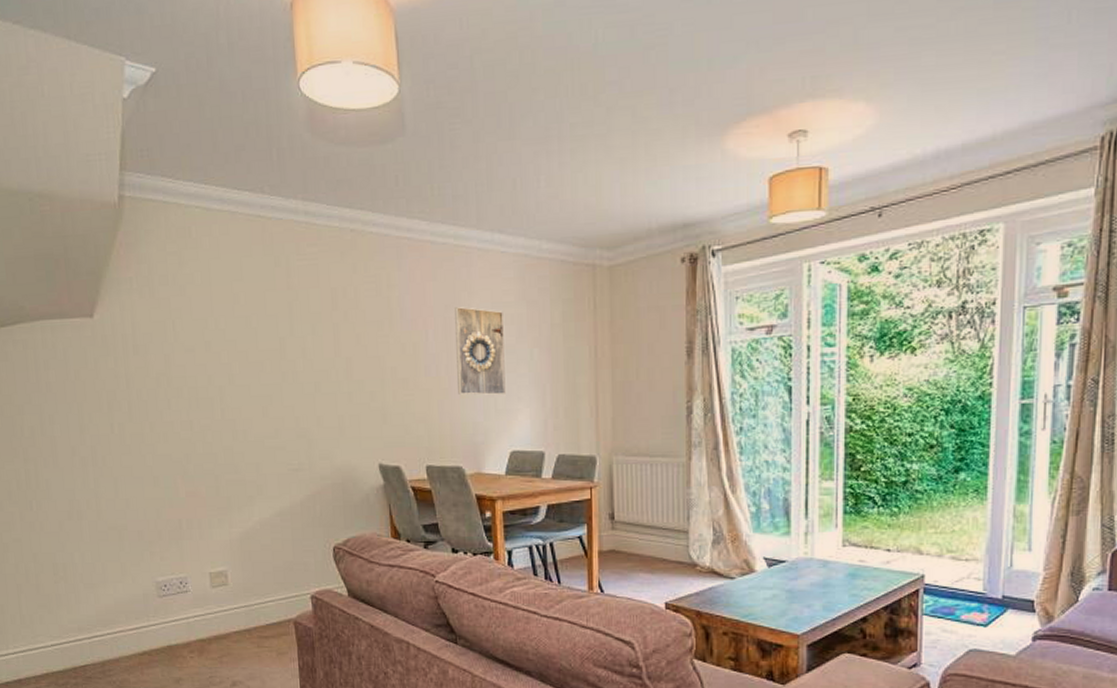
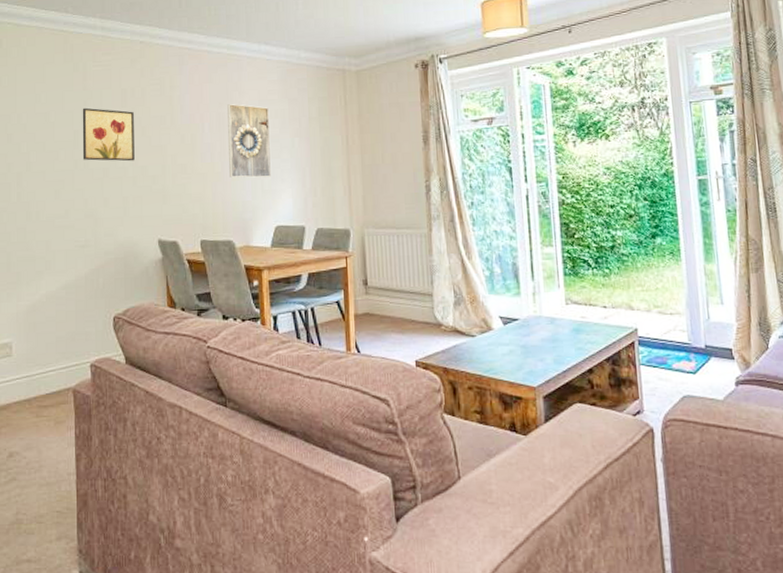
wall art: none [287,310,349,375] -> present [82,107,135,162]

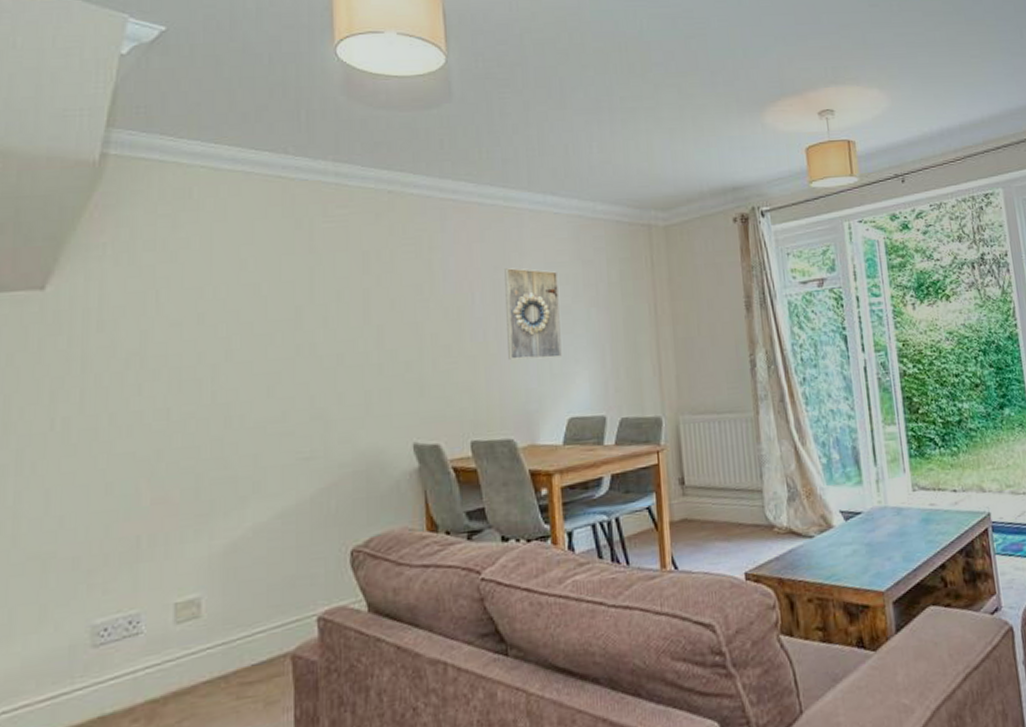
wall art: present [82,107,135,162] -> none [307,275,381,345]

